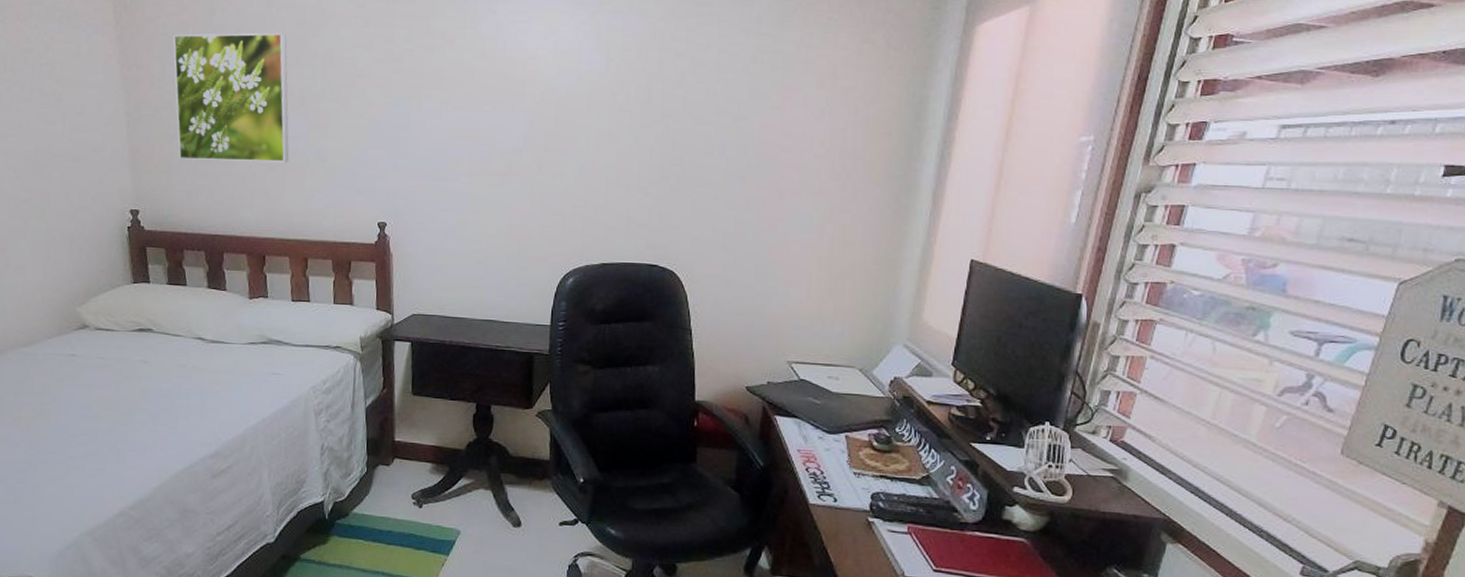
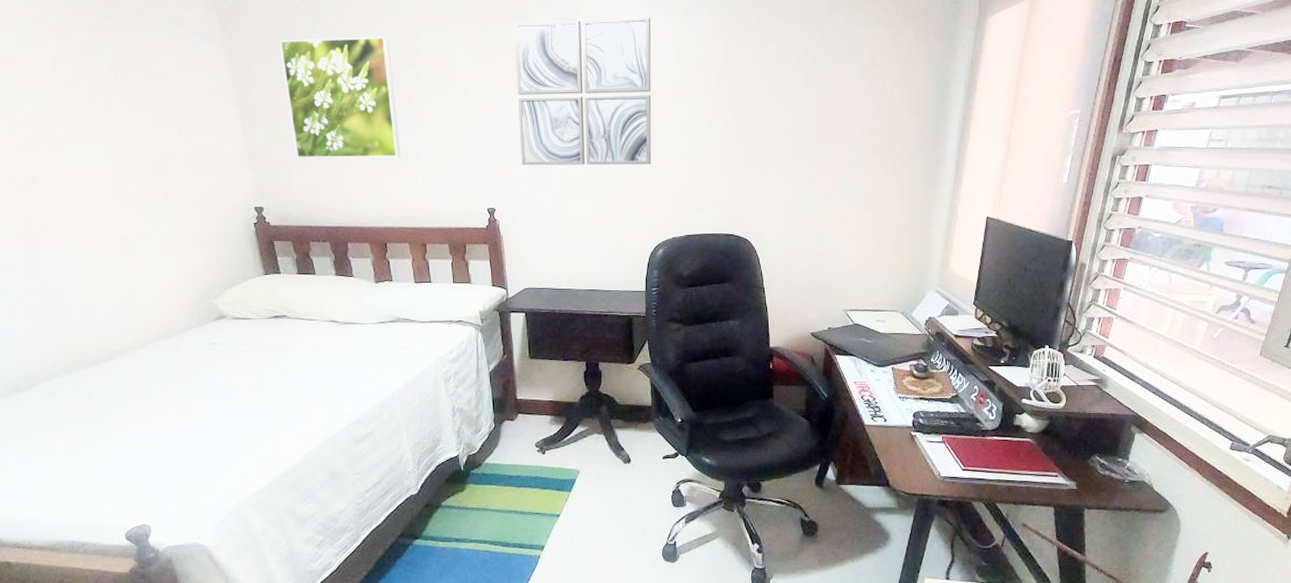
wall art: none [419,17,575,182] -> present [514,17,652,166]

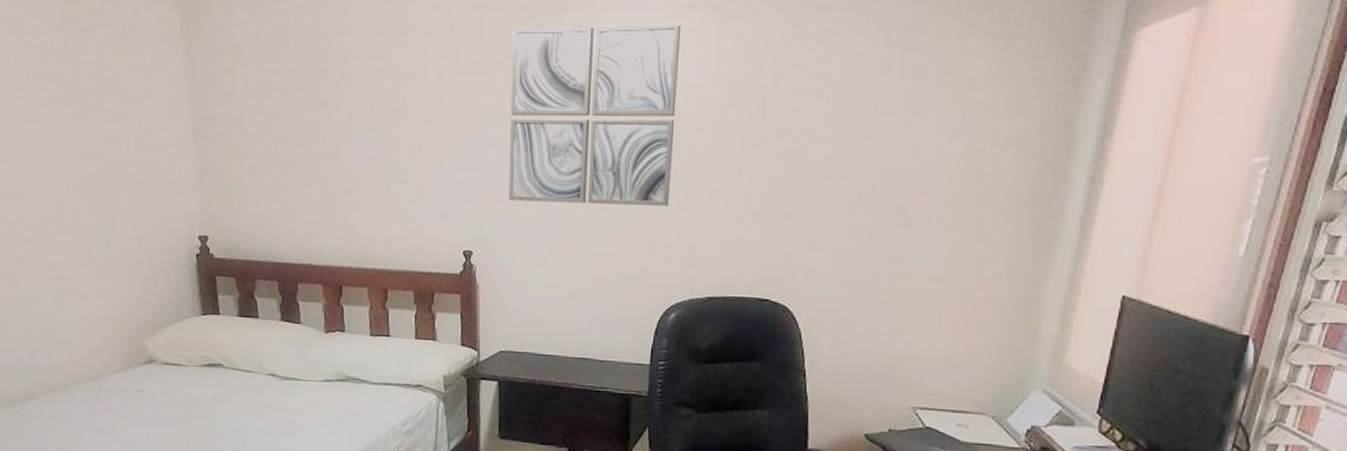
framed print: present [280,36,401,159] -> none [244,42,368,186]

